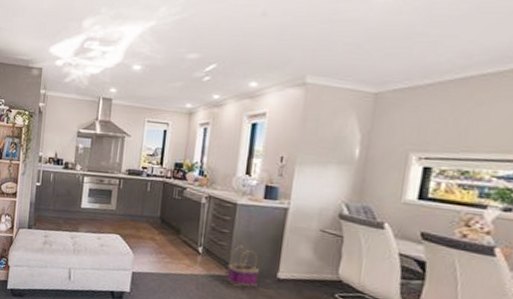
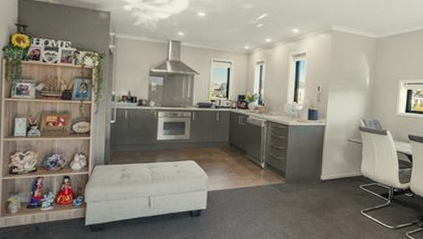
basket: present [227,245,260,287] -> none [284,158,308,190]

